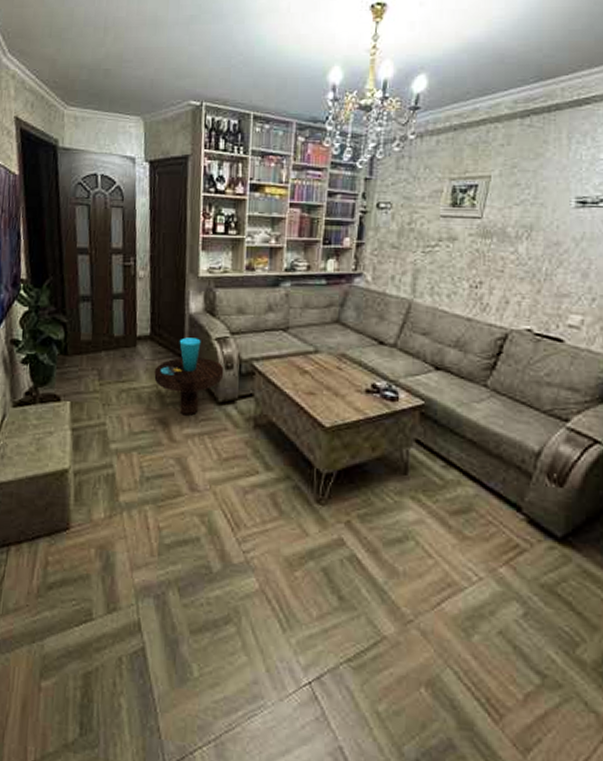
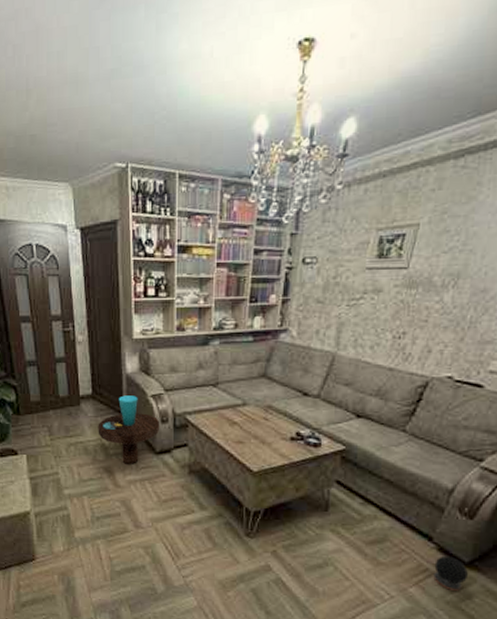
speaker: none [525,529,561,572] -> present [433,555,468,591]

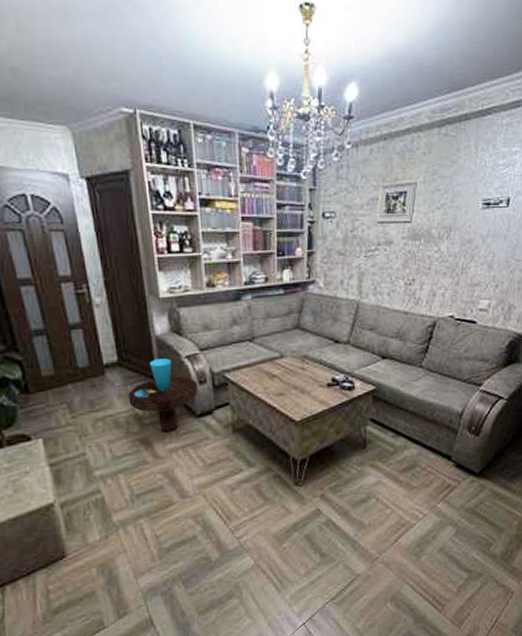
speaker: present [433,555,468,591] -> none [454,470,479,499]

